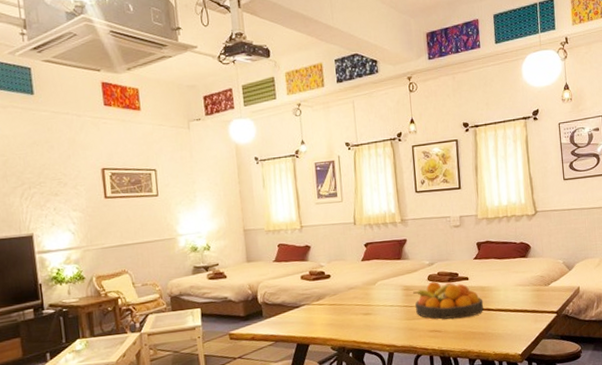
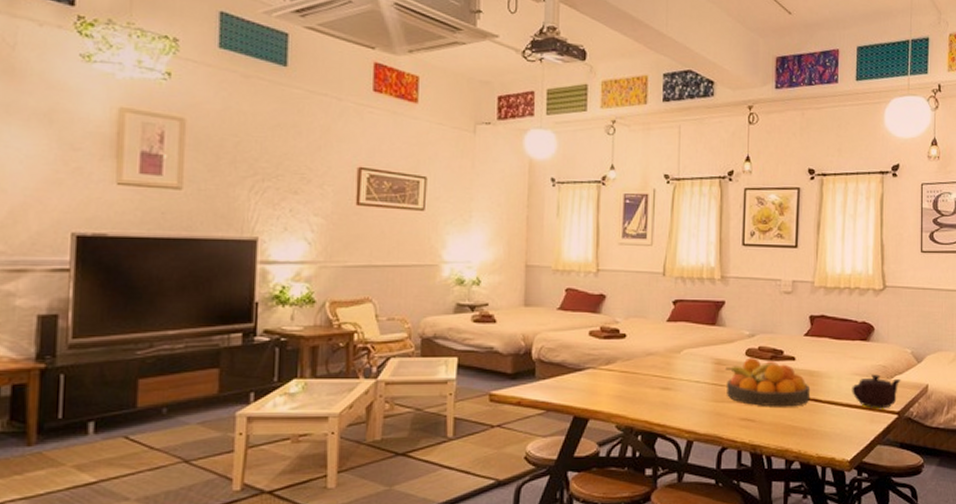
teapot: none [517,283,557,311] -> present [852,374,901,408]

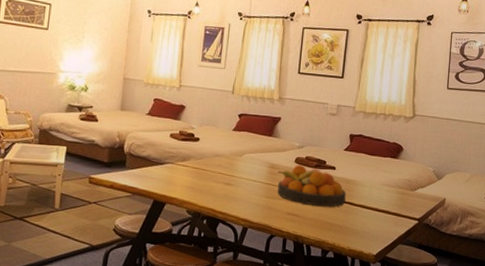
teapot: present [852,374,901,408] -> none [381,186,423,215]

